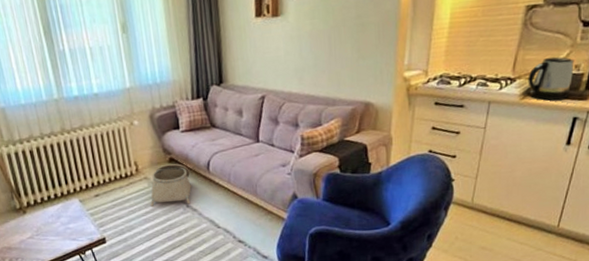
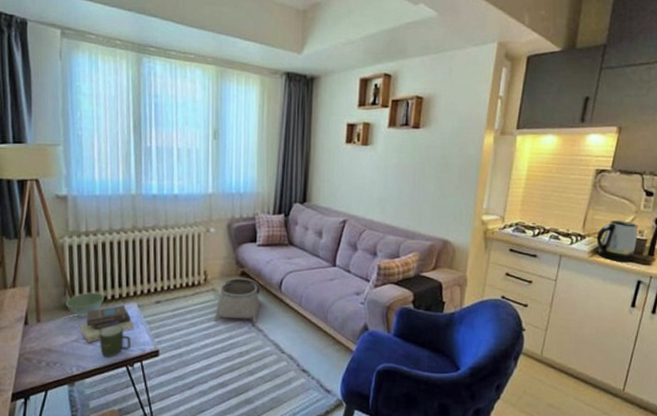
bowl: none [14,193,48,218] -> present [65,292,105,318]
books: none [32,202,80,239] -> present [80,305,134,343]
mug: none [49,220,80,249] -> present [99,325,132,357]

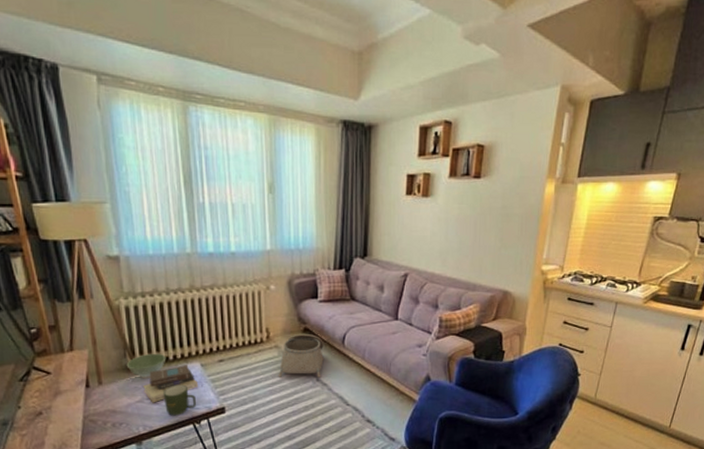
kettle: present [596,220,638,263] -> none [651,266,692,308]

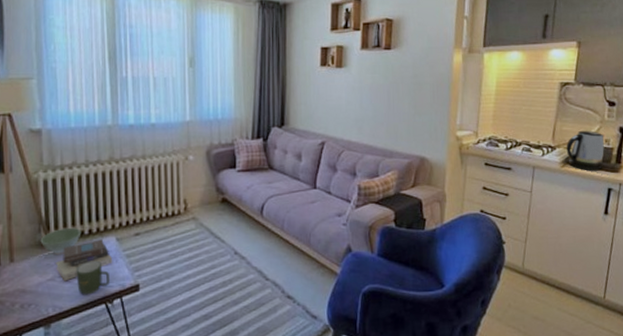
basket: present [278,333,324,378] -> none [195,204,242,251]
kettle: none [651,266,692,308] -> present [566,130,605,171]

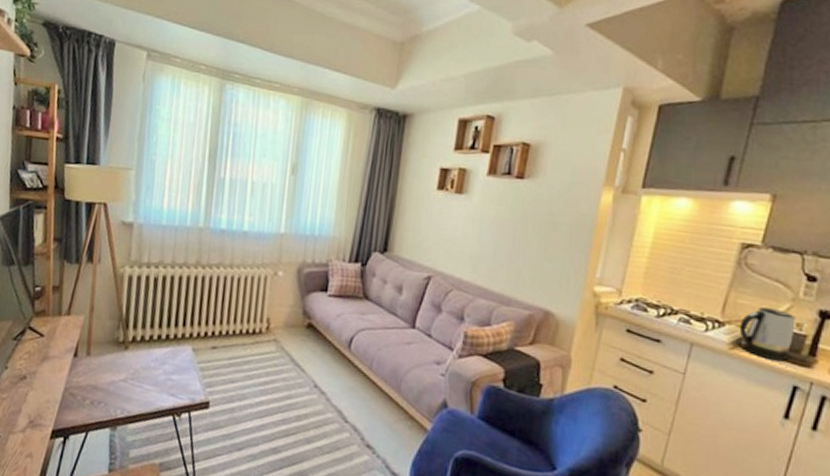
bowl: present [40,227,81,255] -> none [118,329,159,357]
books: present [56,239,113,281] -> none [129,346,187,385]
mug: present [76,260,110,295] -> none [147,367,181,404]

